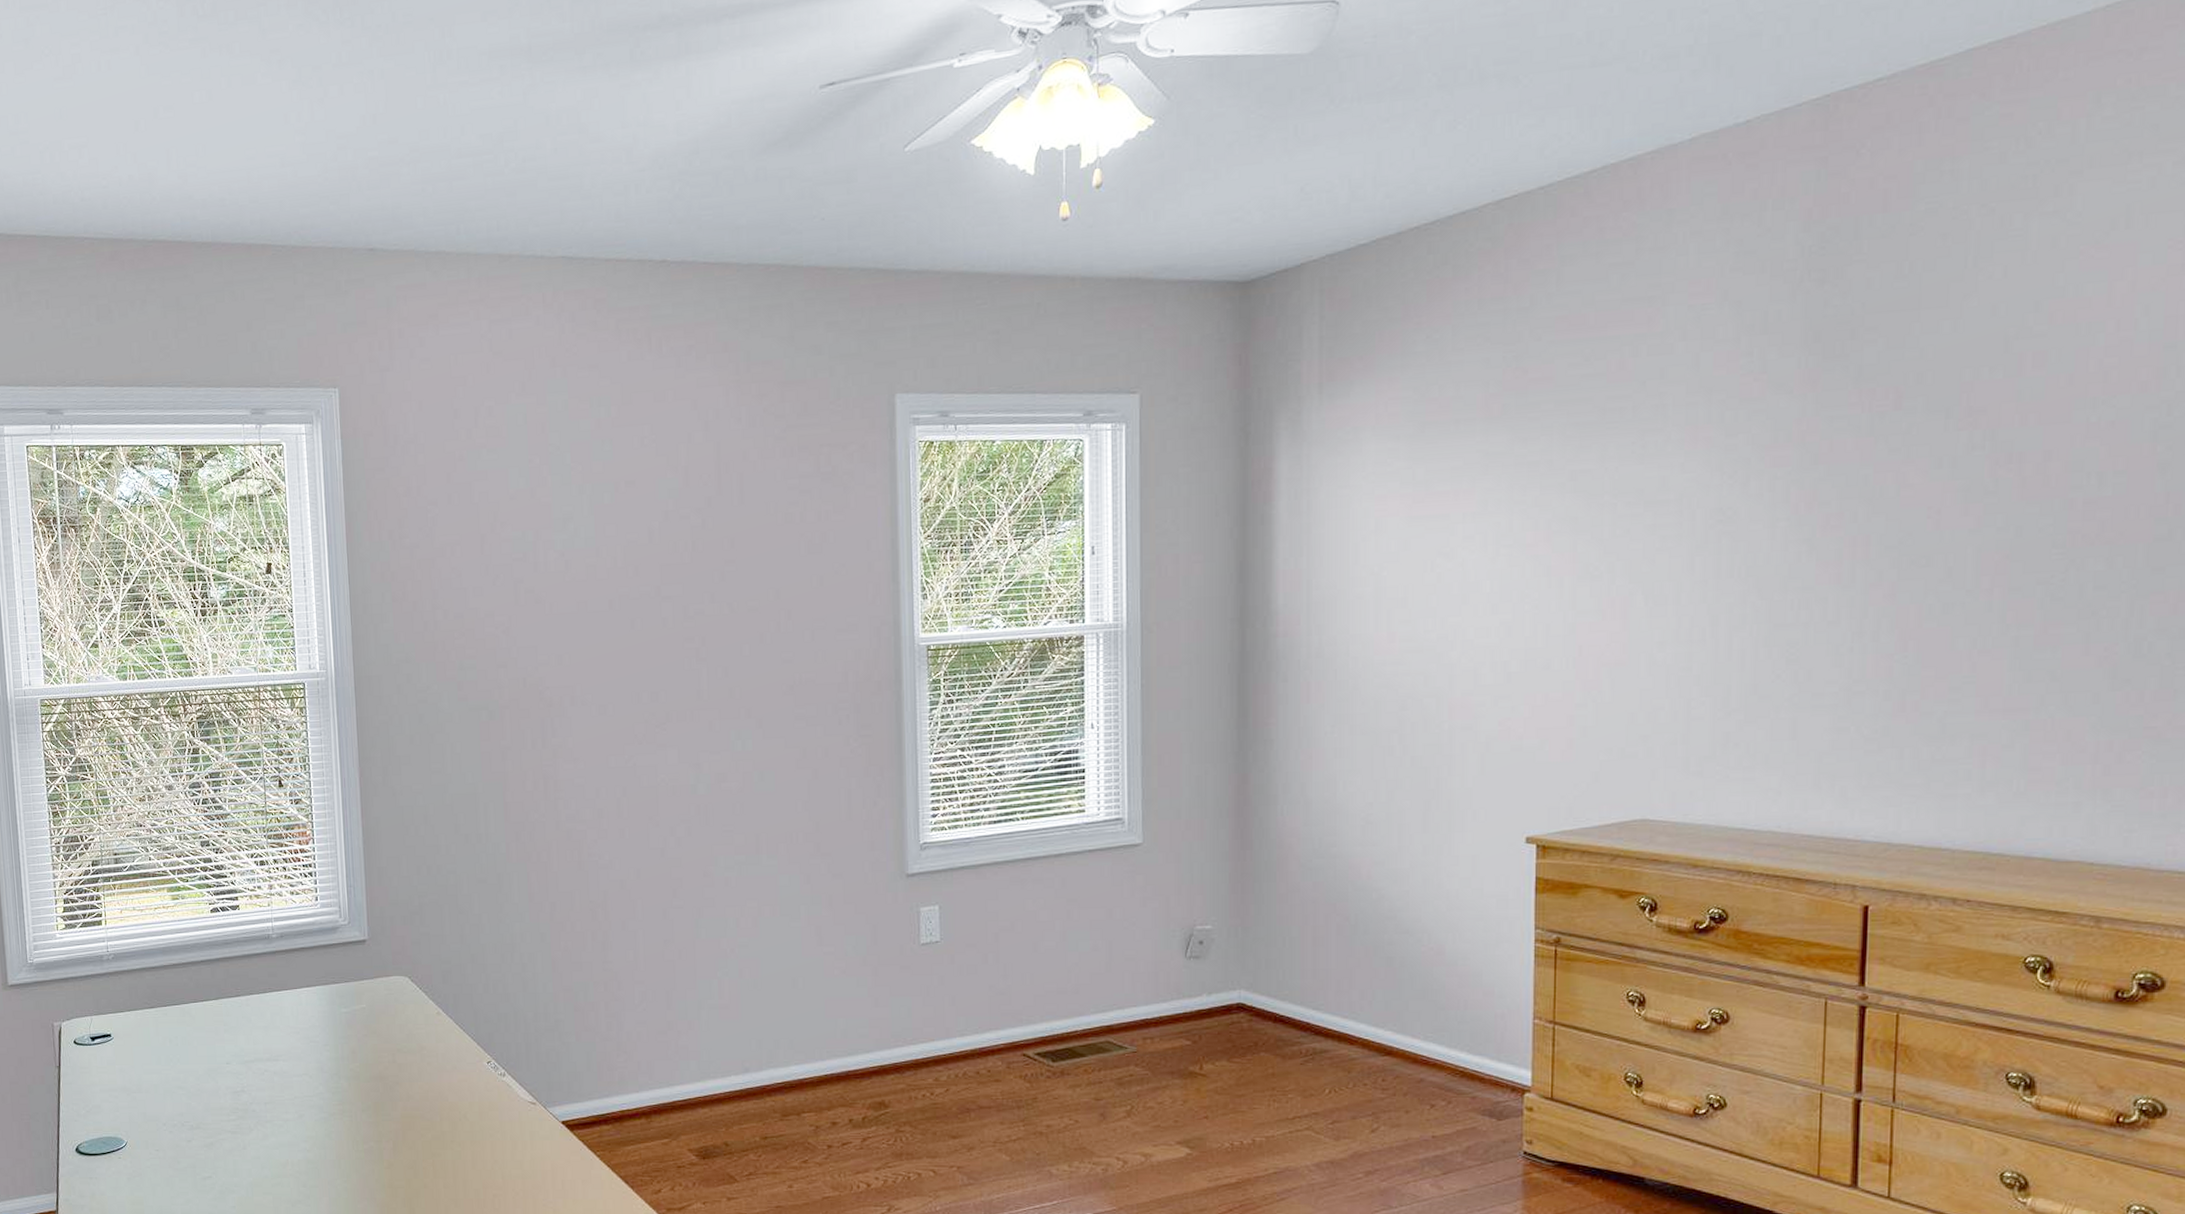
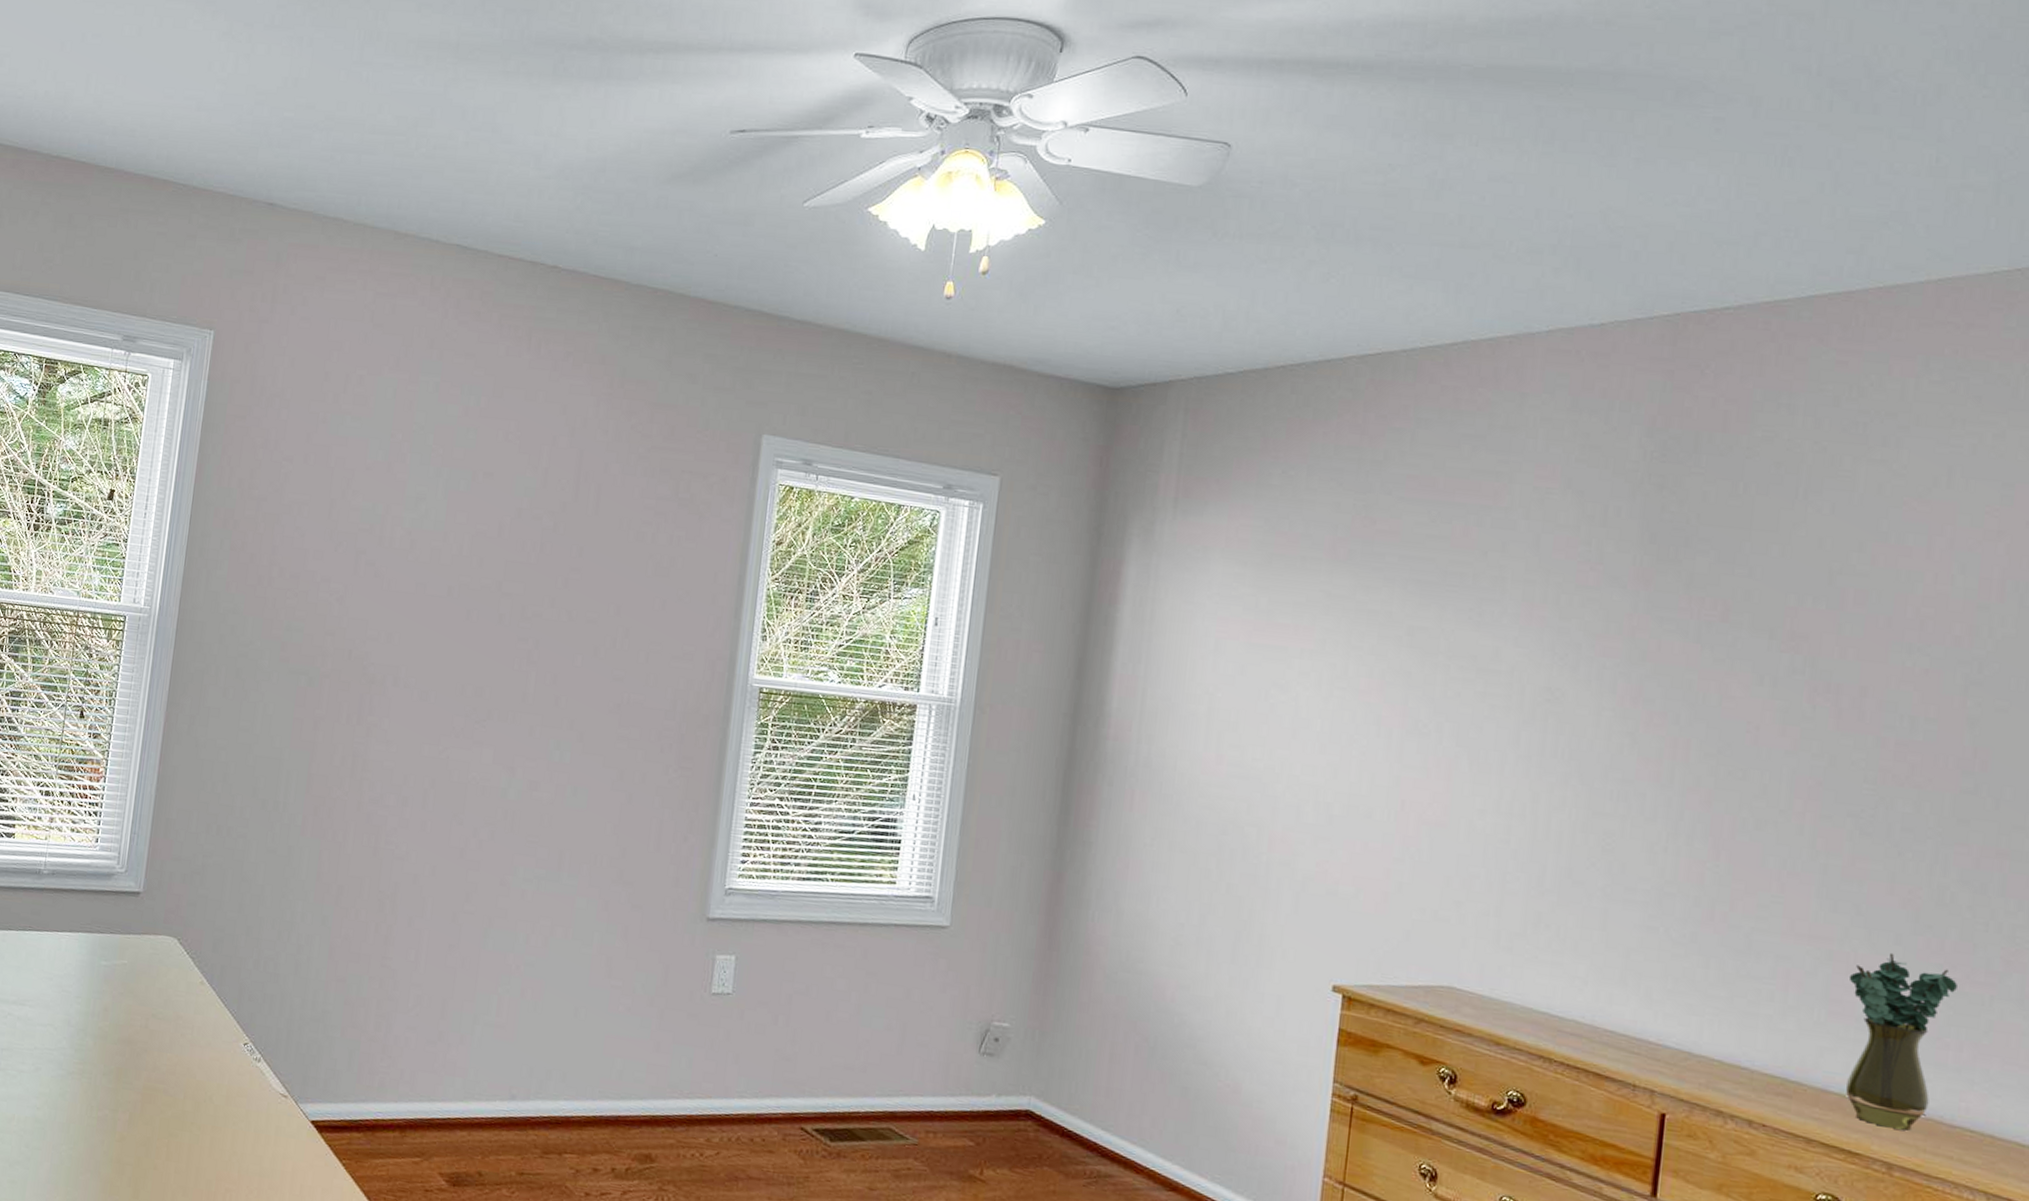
vase: none [2048,712,2159,883] -> present [1845,952,1957,1131]

